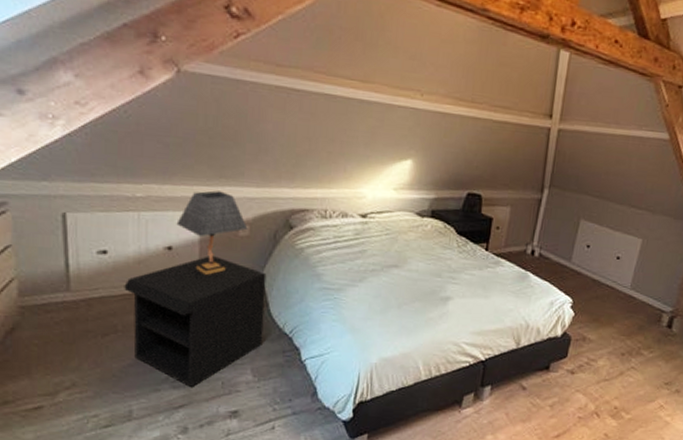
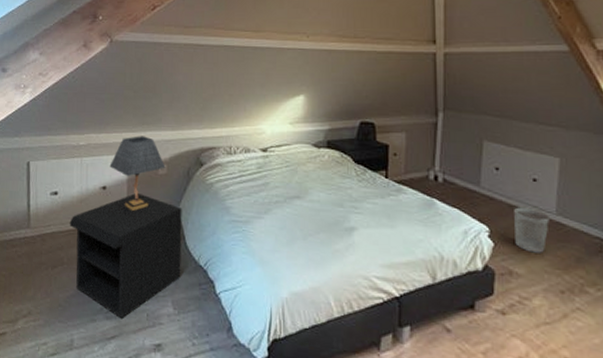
wastebasket: none [592,281,624,322] -> present [514,207,550,253]

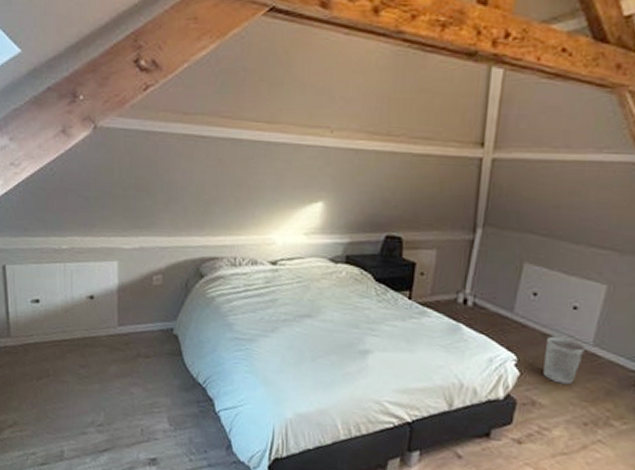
nightstand: present [69,193,182,320] -> none [54,304,180,433]
table lamp: present [109,136,166,211] -> none [97,241,161,323]

